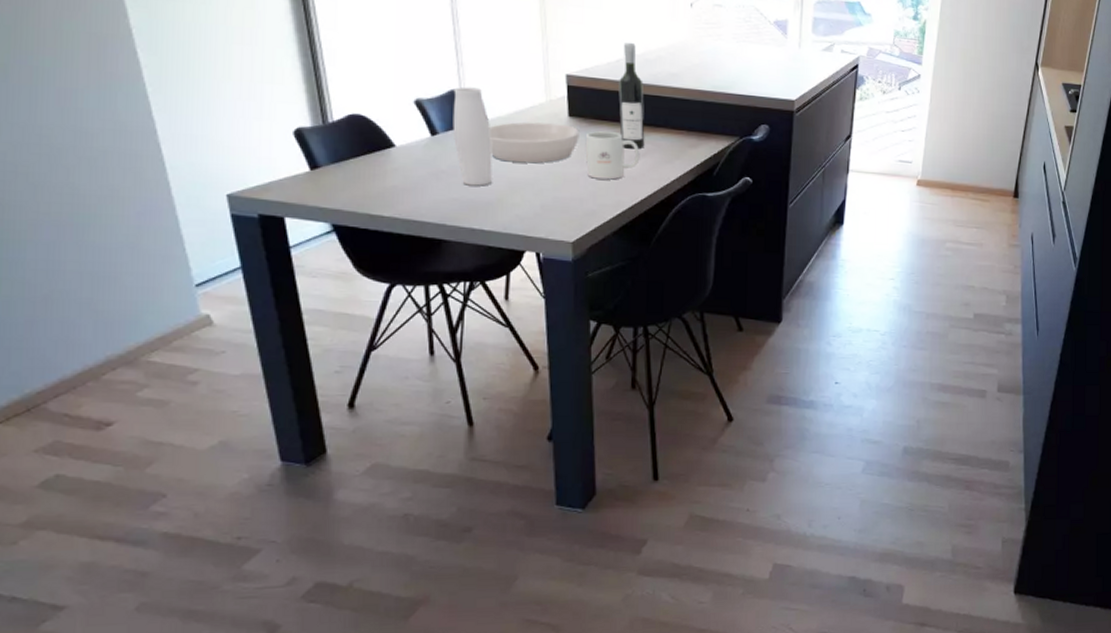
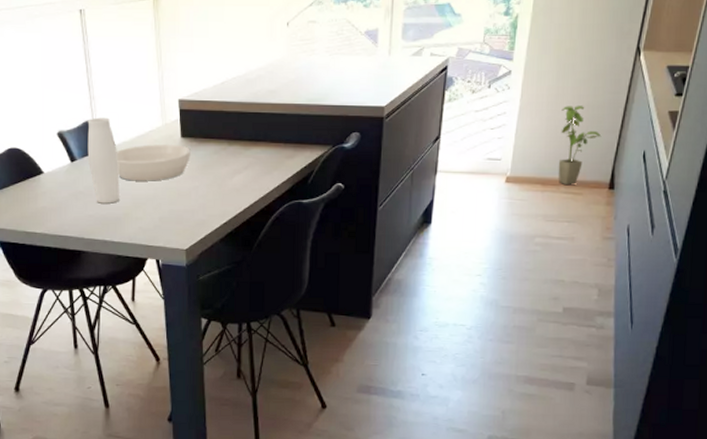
mug: present [585,130,640,180] -> none [195,148,243,192]
bottle: present [618,42,645,149] -> none [223,65,247,163]
house plant: none [966,113,1006,192] -> present [558,106,602,186]

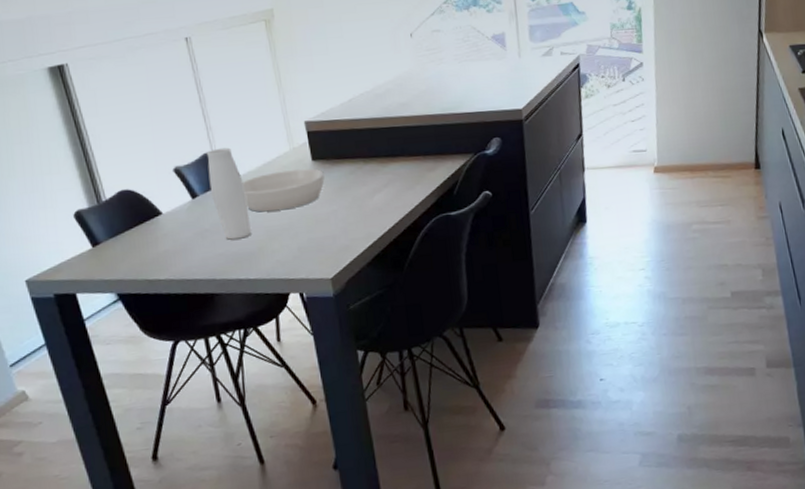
house plant: present [558,106,602,186] -> none [697,90,740,170]

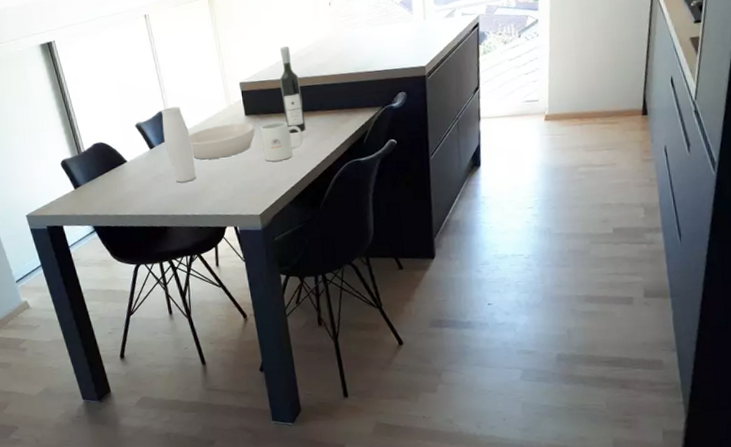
mug: none [330,167,383,216] -> present [260,121,304,162]
bottle: none [353,80,386,182] -> present [280,45,306,133]

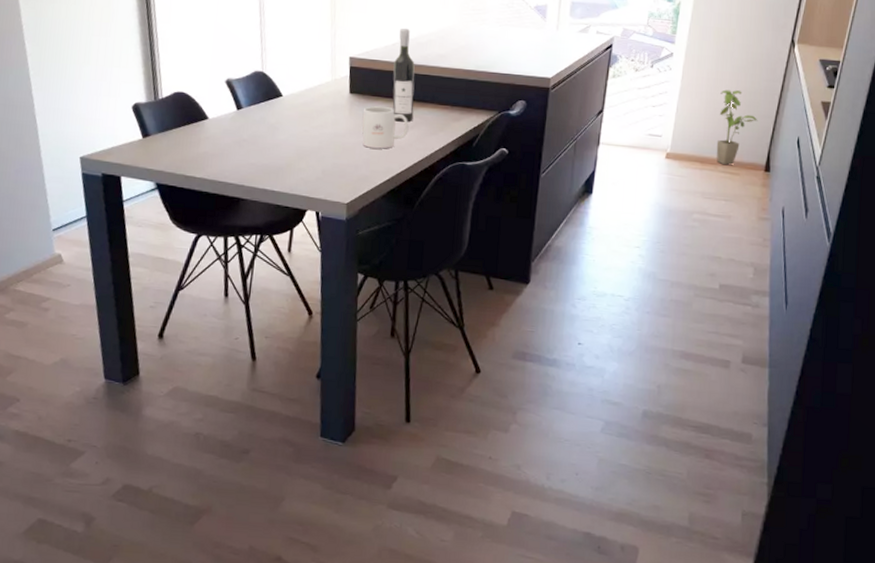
vase: present [161,106,196,183] -> none [254,68,285,153]
bowl: present [189,122,256,160] -> none [283,98,358,134]
house plant: none [589,43,630,117] -> present [716,89,758,166]

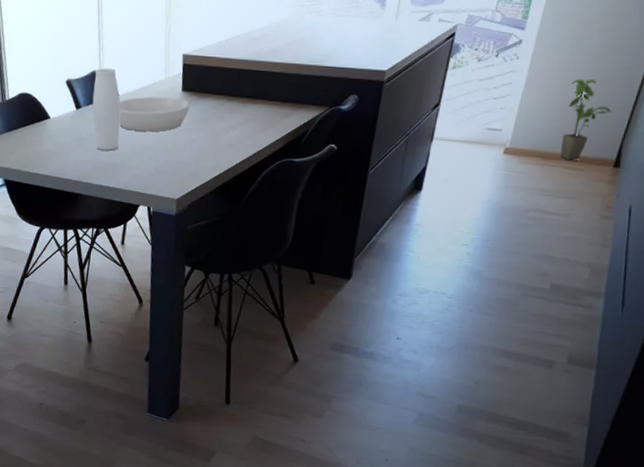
vase: none [254,68,285,153] -> present [92,68,121,151]
bowl: none [283,98,358,134] -> present [118,96,190,132]
mug: present [361,106,409,149] -> none [193,103,239,146]
bottle: present [392,28,415,122] -> none [223,22,247,119]

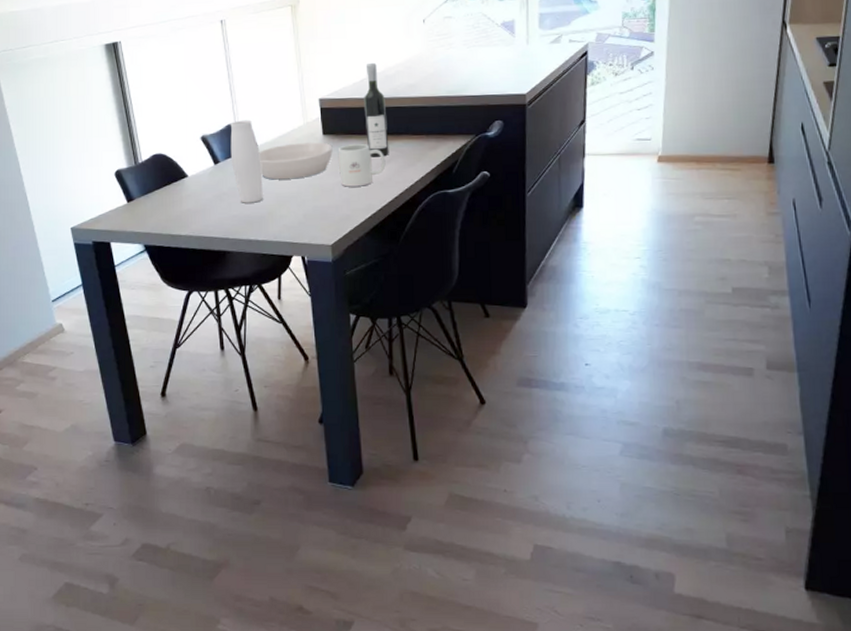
mug: none [193,103,239,146] -> present [338,143,386,187]
bottle: none [223,22,247,119] -> present [364,62,389,157]
house plant: present [560,79,612,161] -> none [710,82,755,162]

